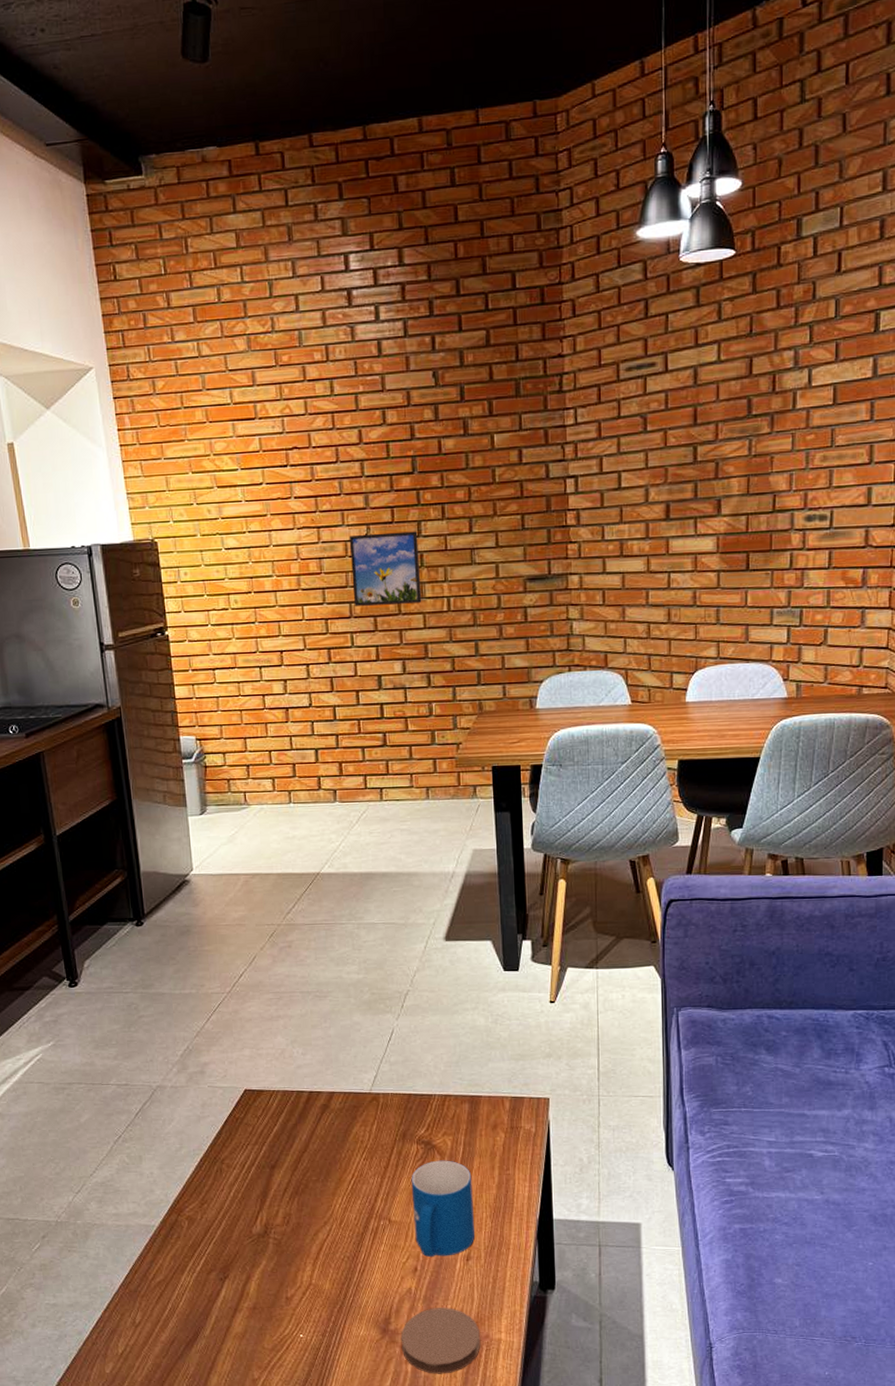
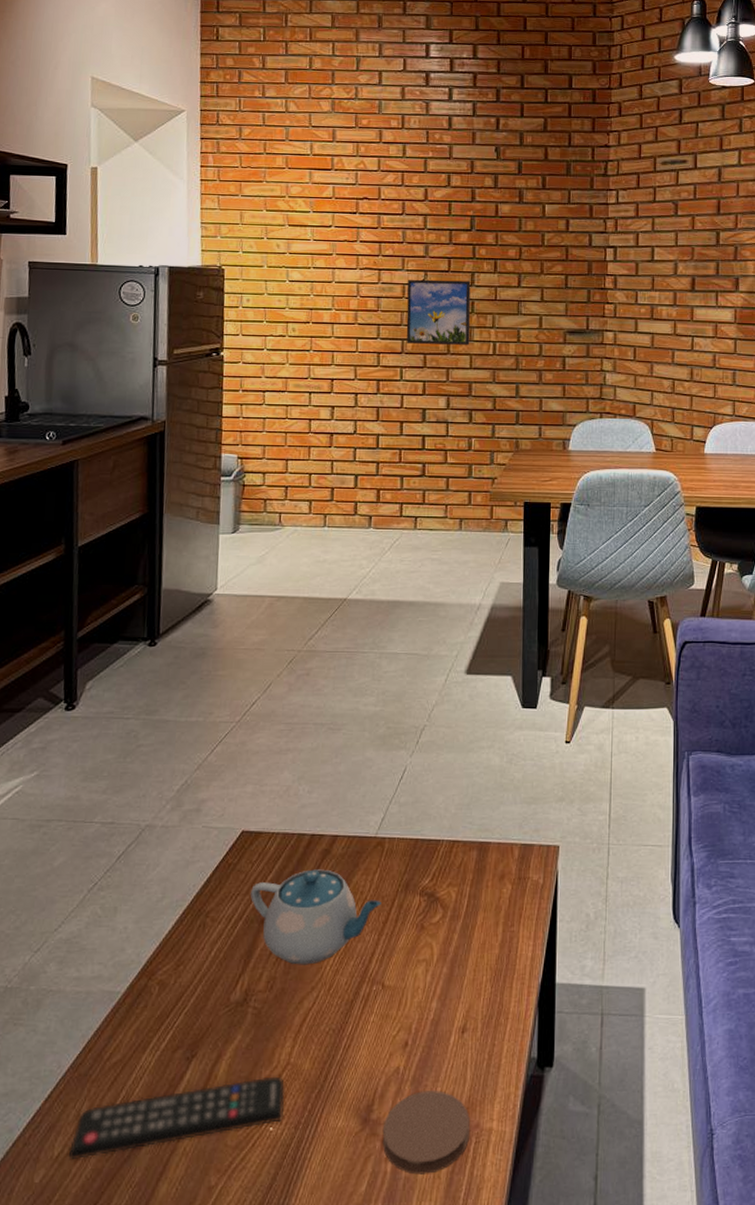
remote control: none [130,1294,312,1357] -> present [68,1076,285,1160]
teapot: none [259,1122,381,1204] -> present [251,869,382,965]
mug: present [411,1160,476,1258] -> none [408,914,475,1030]

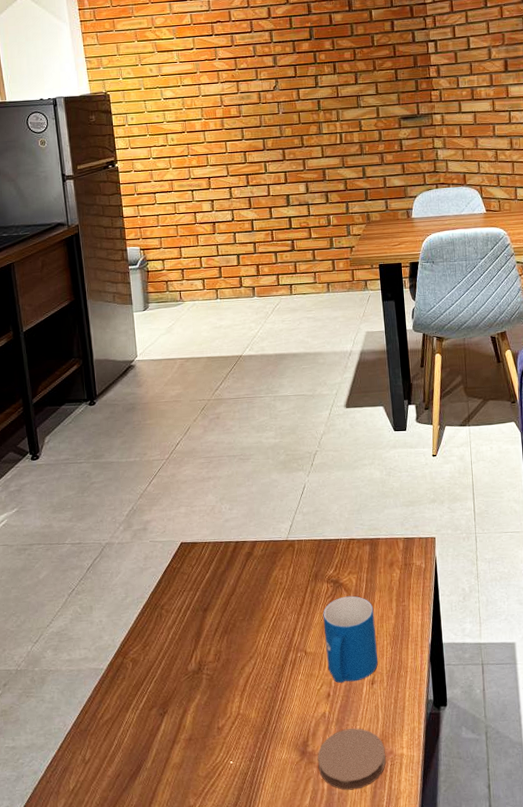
remote control: present [68,1076,285,1160] -> none [80,723,240,792]
teapot: present [251,869,382,965] -> none [194,567,297,641]
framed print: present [406,279,471,345] -> none [261,83,320,141]
mug: none [408,914,475,1030] -> present [323,596,379,684]

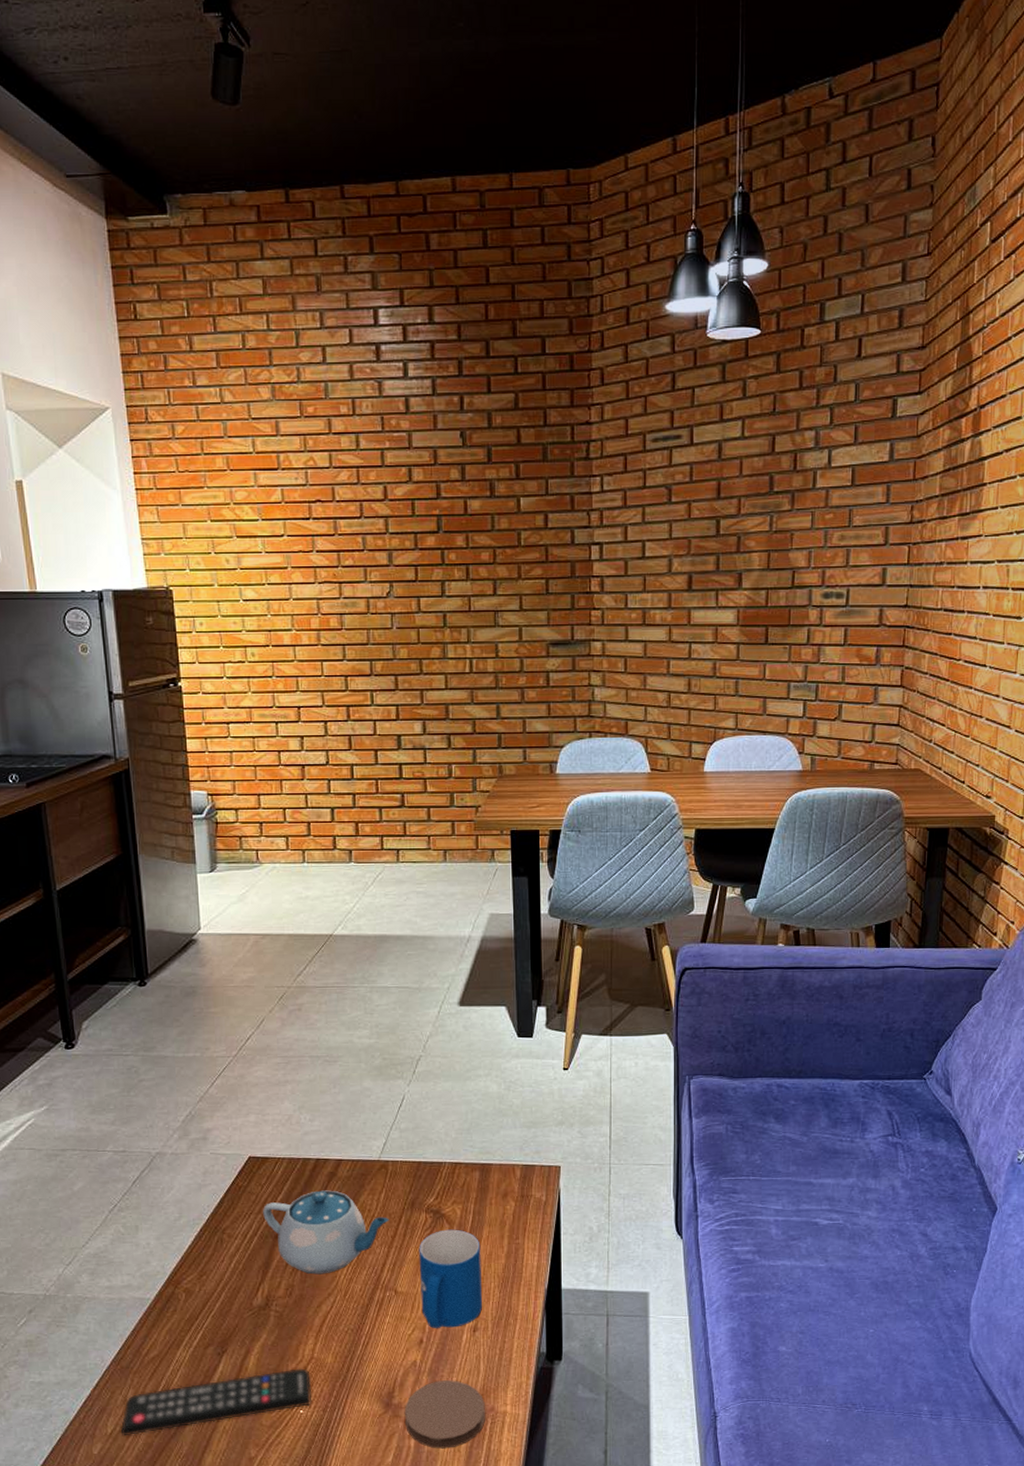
remote control: none [80,723,240,792] -> present [120,1368,313,1436]
teapot: none [194,567,297,641] -> present [263,1190,389,1275]

